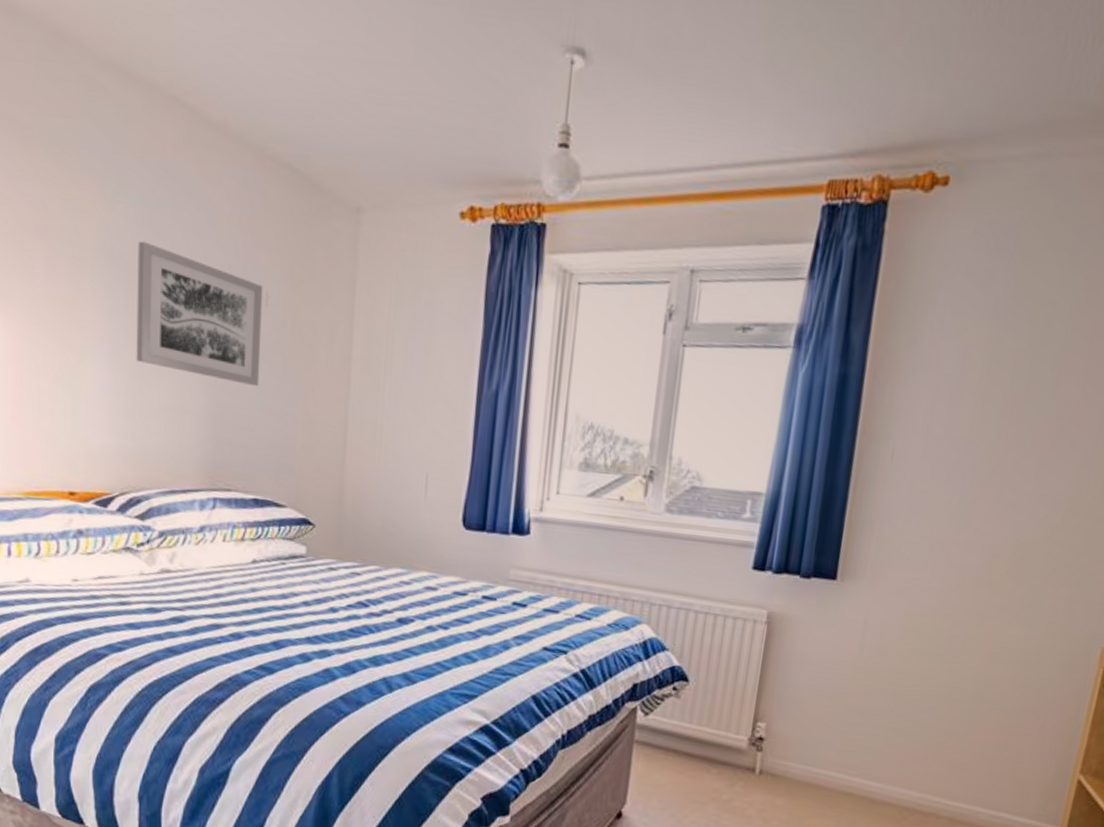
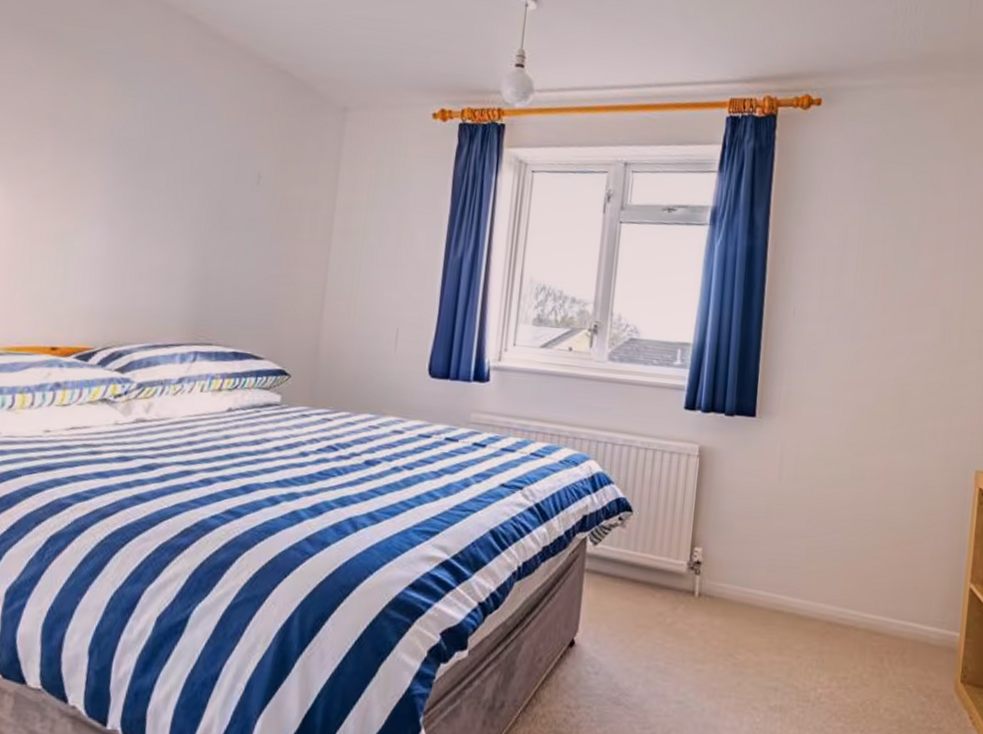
wall art: present [136,241,263,387] -> none [131,128,256,253]

